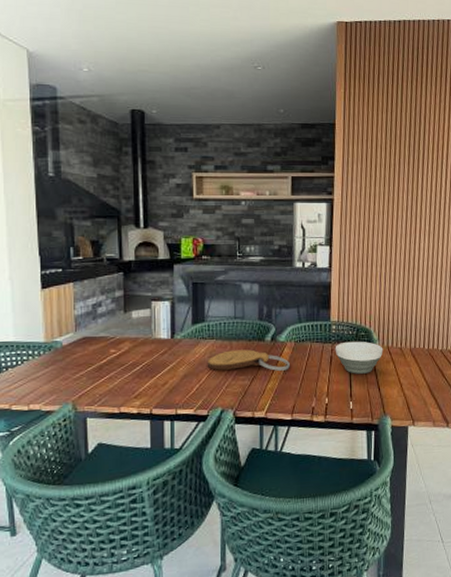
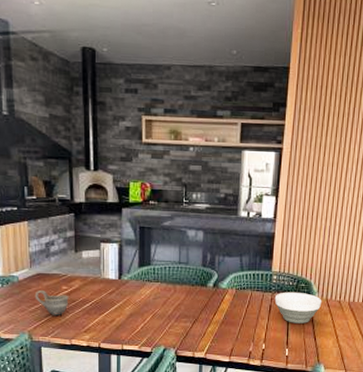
cup: none [80,354,118,382] -> present [34,289,69,315]
cutting board: present [207,349,290,371] -> none [151,294,230,316]

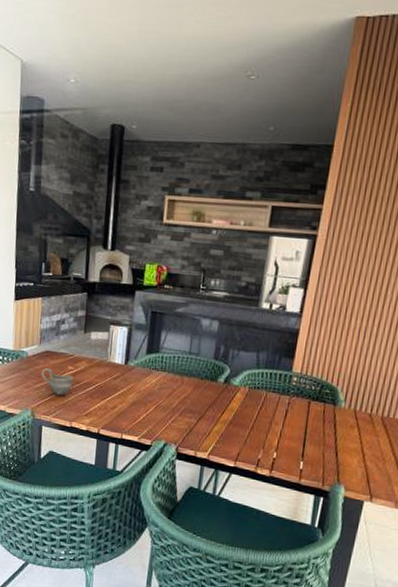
bowl: present [274,292,322,323] -> none [292,397,349,435]

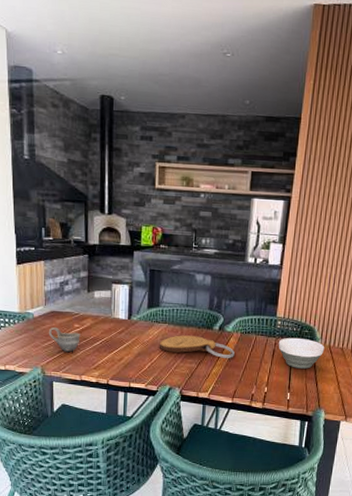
cutting board: none [156,385,241,416] -> present [159,335,235,358]
bowl: none [292,397,349,435] -> present [278,337,325,369]

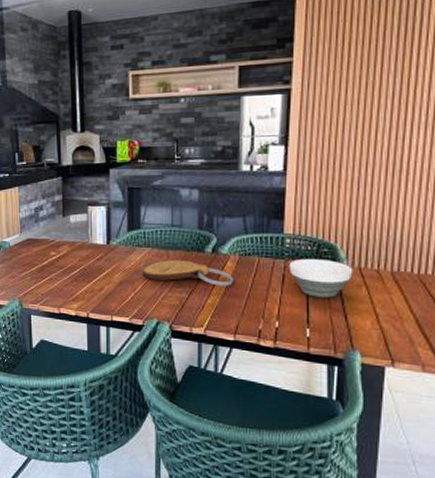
cup: present [48,326,81,352] -> none [24,255,57,282]

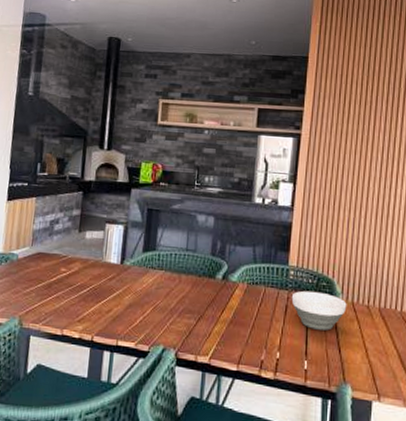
cutting board: present [142,260,233,286] -> none [153,284,240,314]

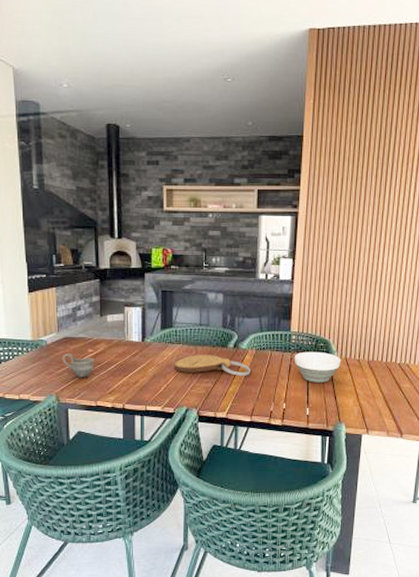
cup: none [31,270,67,301] -> present [62,353,95,378]
cutting board: none [153,284,240,314] -> present [174,355,251,376]

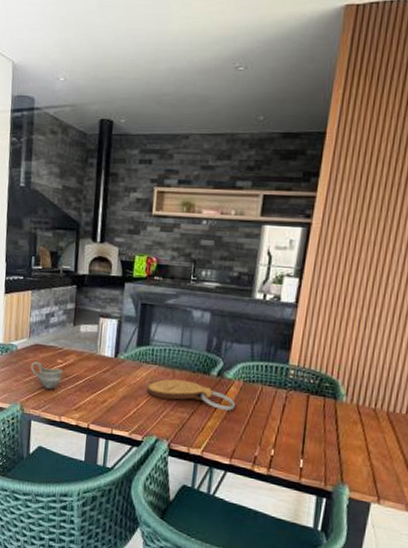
bowl: present [294,351,341,383] -> none [289,390,351,432]

